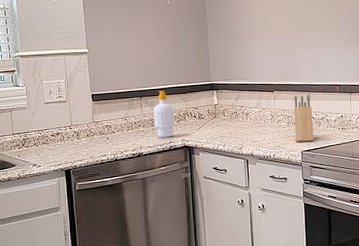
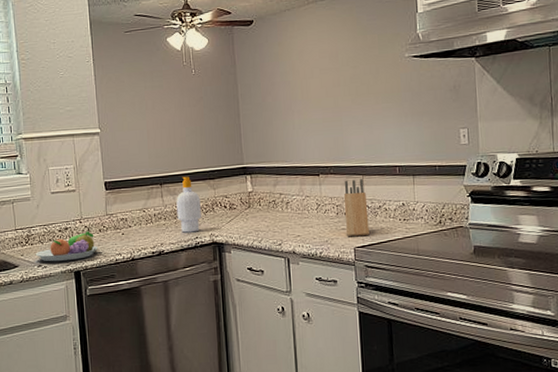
fruit bowl: none [30,136,86,162] -> present [35,231,98,262]

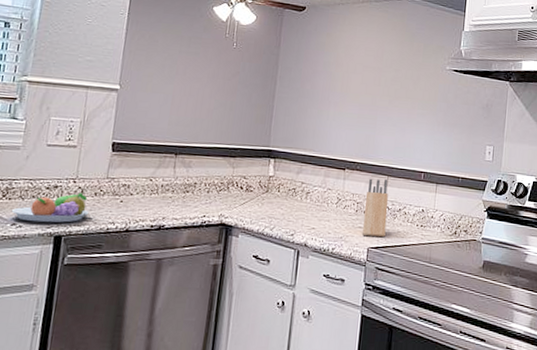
soap bottle: present [176,176,201,233] -> none [186,149,217,210]

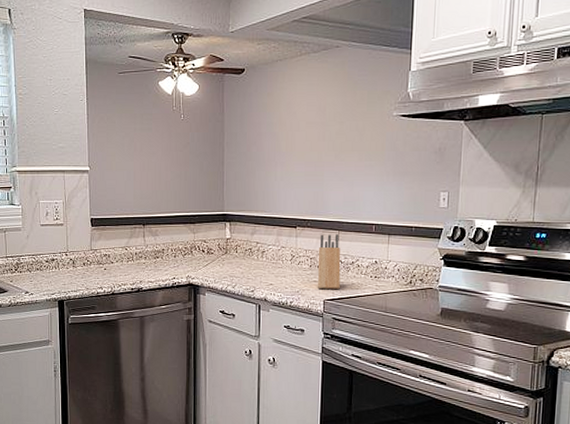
fruit bowl: present [11,192,90,223] -> none [23,263,82,290]

